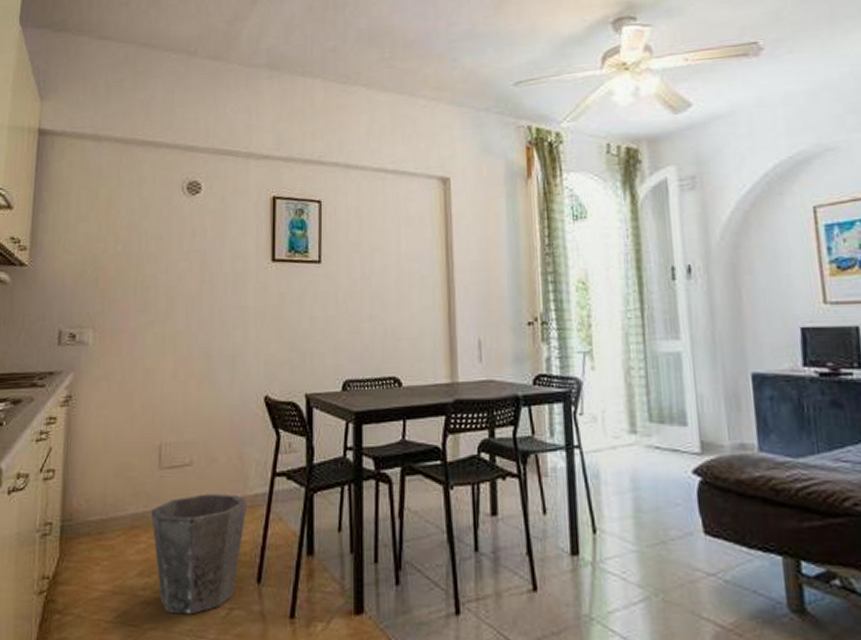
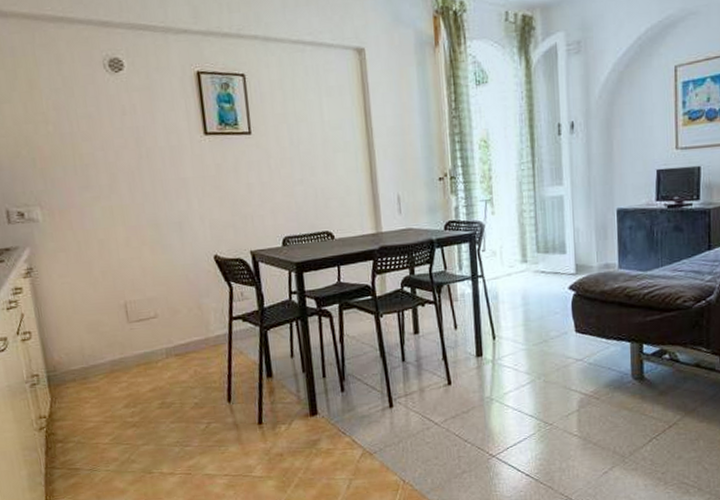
waste bin: present [151,494,248,615] -> none [126,337,212,432]

